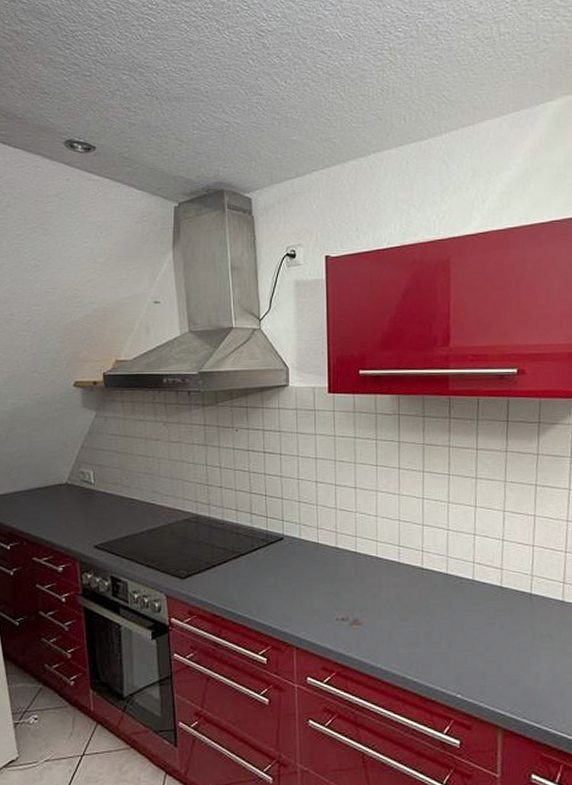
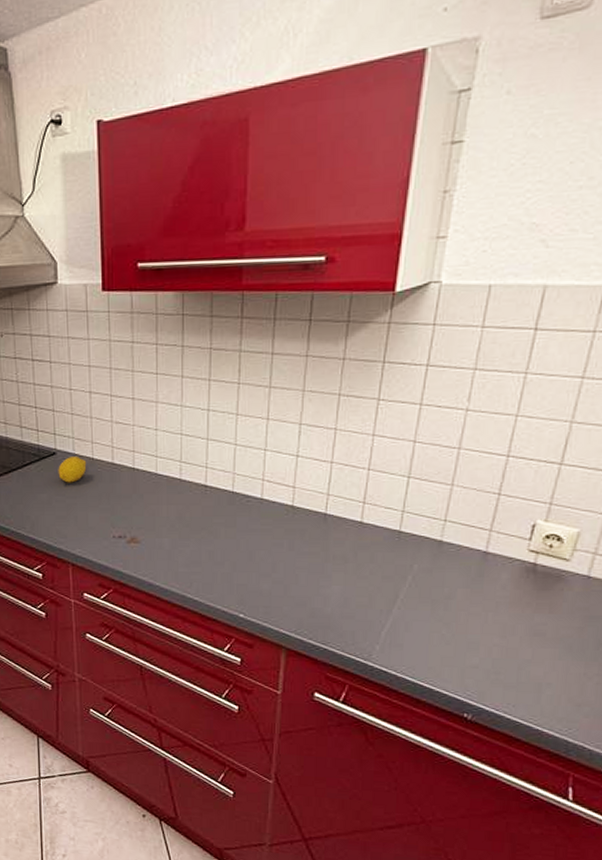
lemon: none [285,542,312,567] -> present [58,457,87,483]

